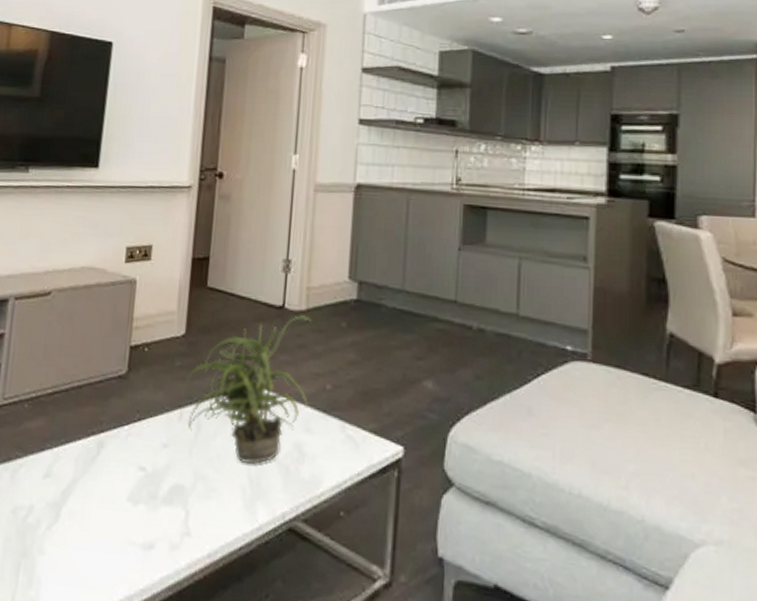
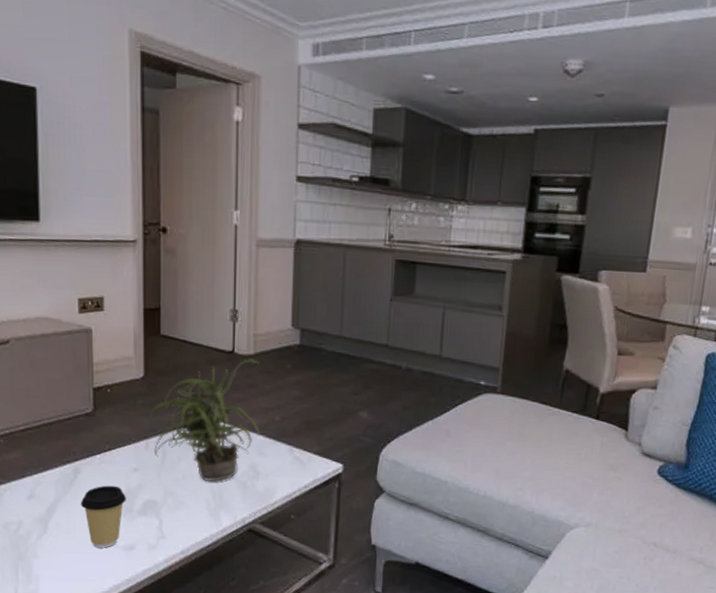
coffee cup: none [99,463,151,546] -> present [80,485,126,548]

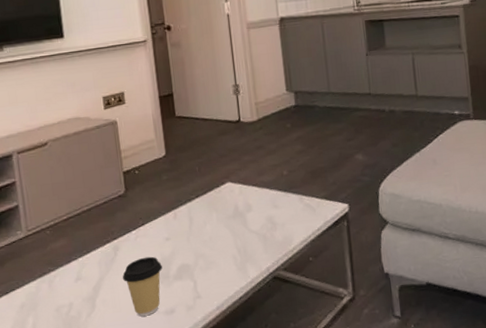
potted plant: present [149,359,260,482] -> none [174,124,272,240]

